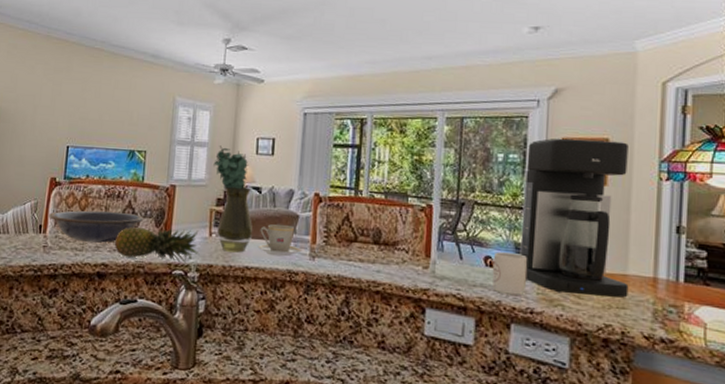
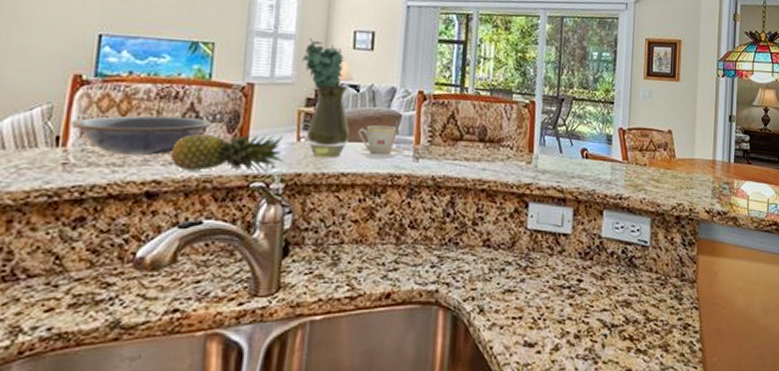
mug: present [492,252,528,295] -> none [587,144,618,183]
coffee maker: present [520,138,629,299] -> none [611,38,696,180]

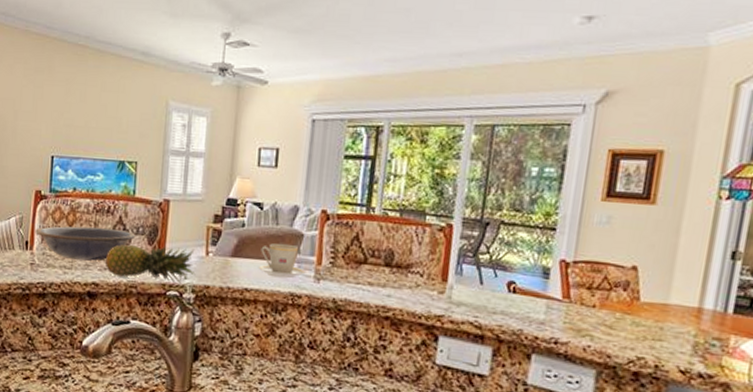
vase: present [302,38,350,158] -> none [210,156,254,274]

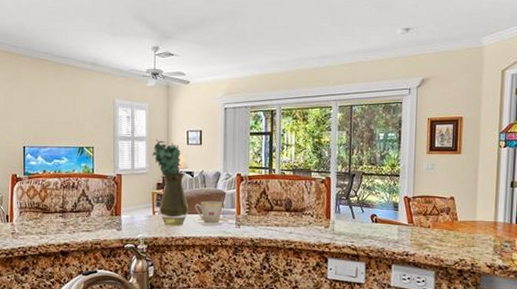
bowl: present [35,226,136,262] -> none [14,199,97,228]
fruit: present [106,244,196,283] -> none [74,210,146,238]
vase: none [210,156,254,274] -> present [152,139,189,226]

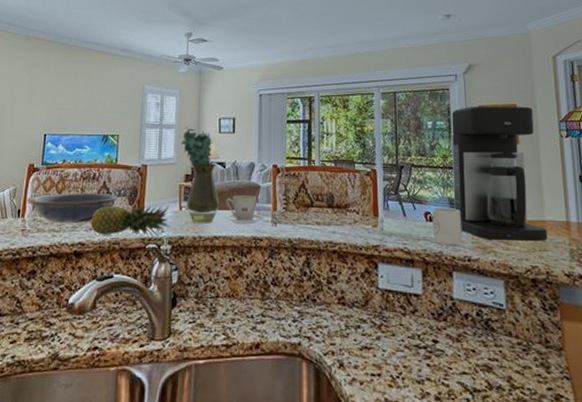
bowl: none [14,199,97,228] -> present [27,192,118,224]
fruit: none [74,210,146,238] -> present [91,205,171,236]
mug: none [377,211,404,243] -> present [432,208,463,245]
coffee maker: none [397,118,477,239] -> present [451,106,548,242]

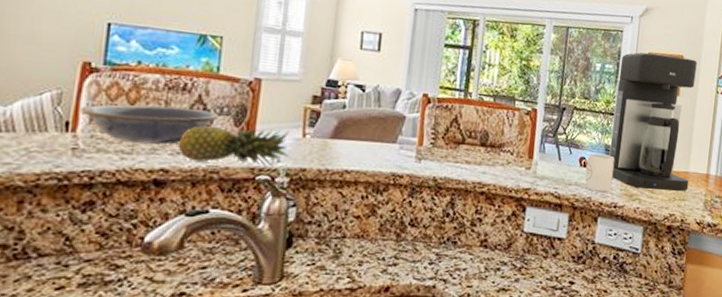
vase: present [181,127,220,224] -> none [309,36,355,156]
teacup: present [224,195,265,225] -> none [359,125,408,160]

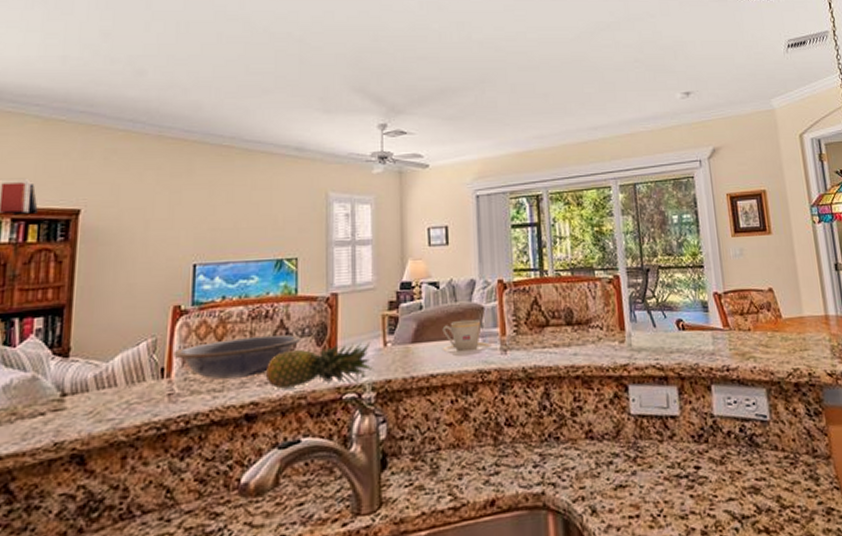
teacup: none [359,125,408,160] -> present [441,319,492,357]
mug: present [585,153,615,192] -> none [684,312,719,356]
coffee maker: present [609,52,697,192] -> none [698,192,808,346]

